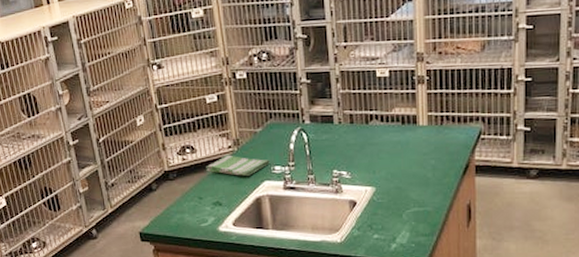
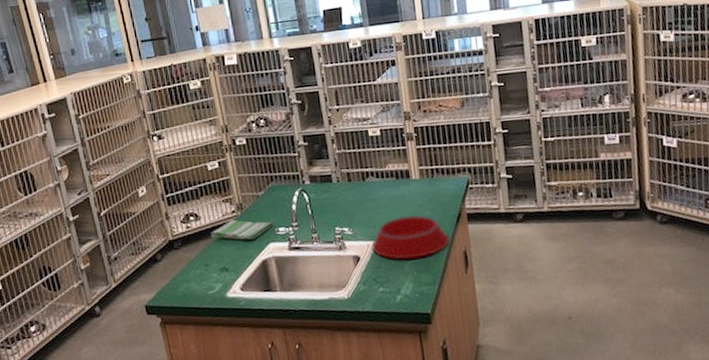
pet bowl: none [369,162,453,208] -> present [371,214,450,259]

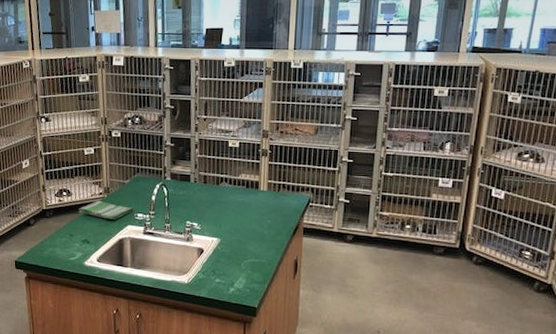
pet bowl: present [371,214,450,259] -> none [215,220,284,259]

